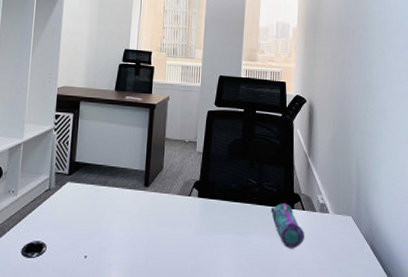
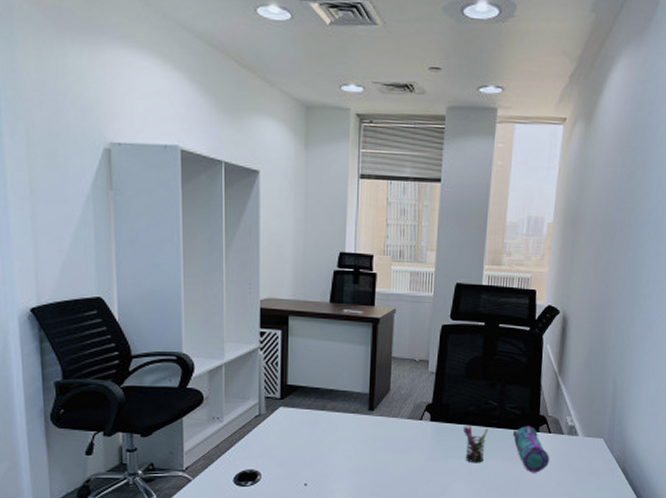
pen holder: none [226,202,250,239] -> present [462,426,489,463]

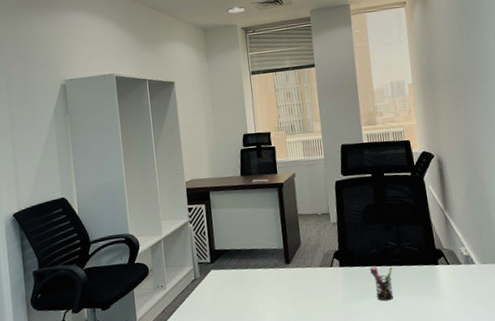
pencil case: present [512,426,550,473] -> none [414,260,454,304]

